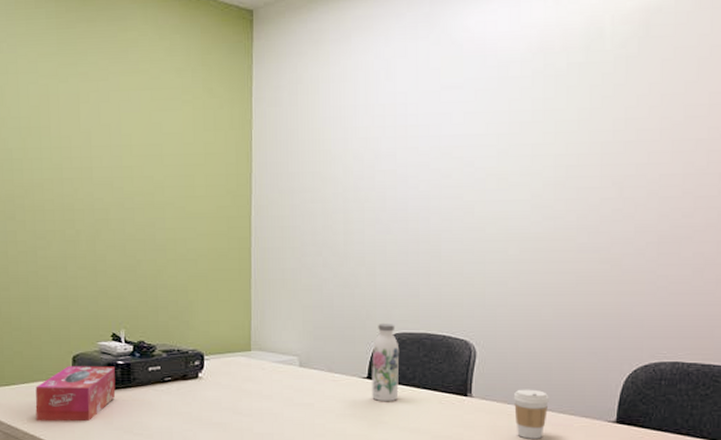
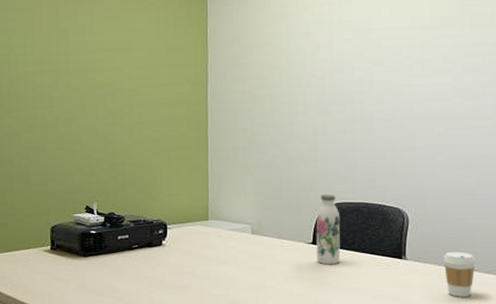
tissue box: present [35,366,116,422] -> none [17,235,89,286]

